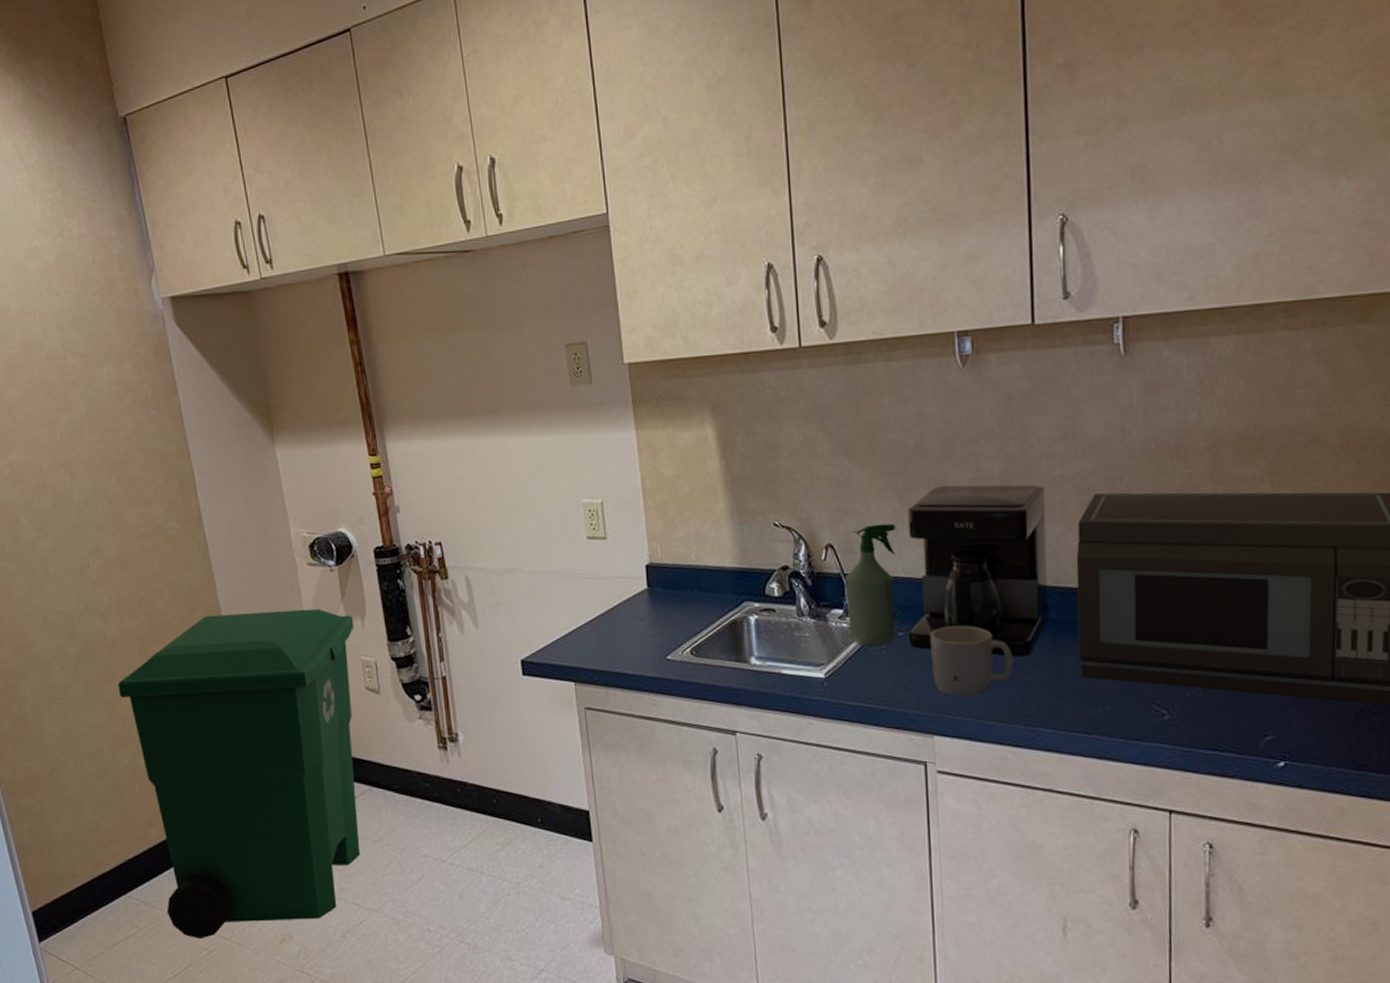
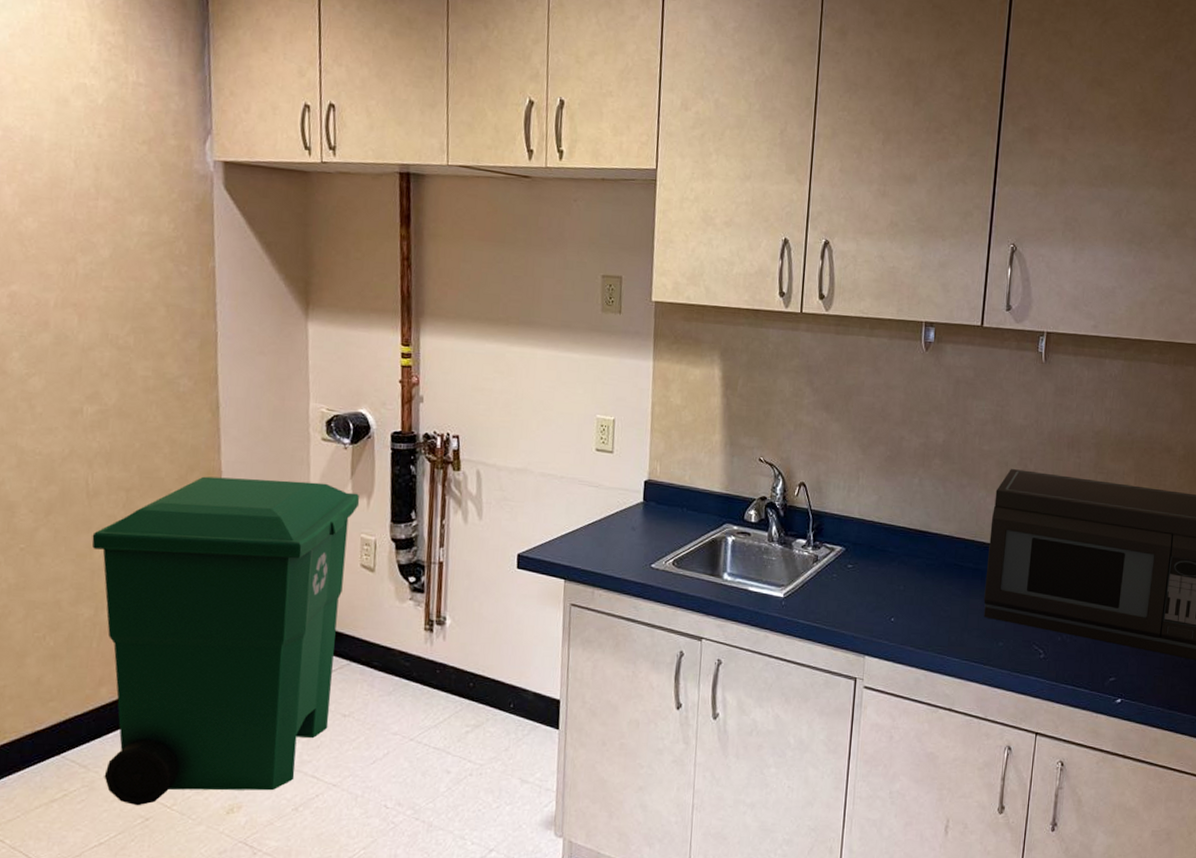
spray bottle: present [845,523,895,646] -> none [809,470,857,574]
coffee maker: present [908,484,1050,658] -> none [855,445,975,596]
mug: present [929,625,1014,697] -> none [870,563,935,625]

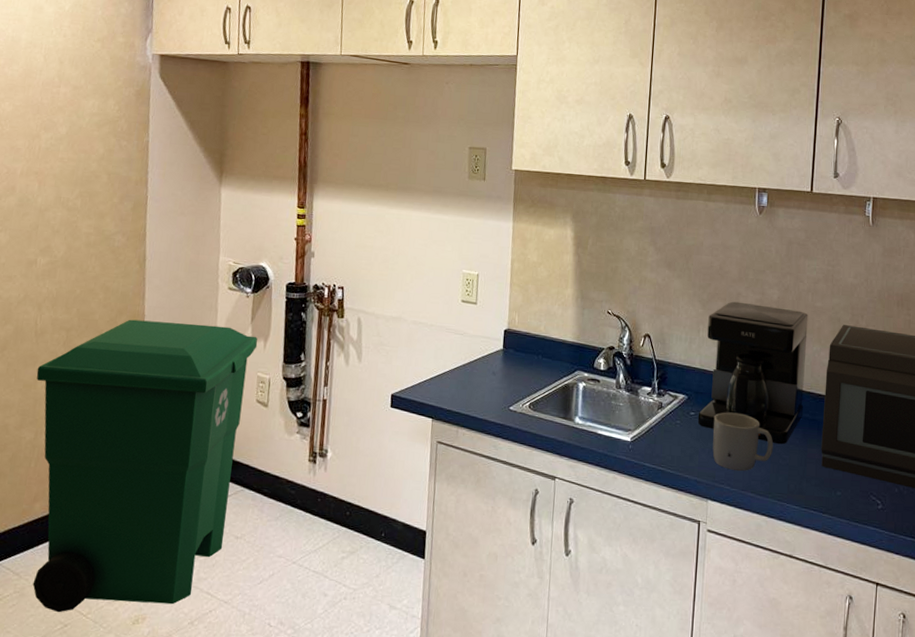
coffee maker: none [855,445,975,596] -> present [697,301,808,445]
mug: none [870,563,935,625] -> present [712,412,774,472]

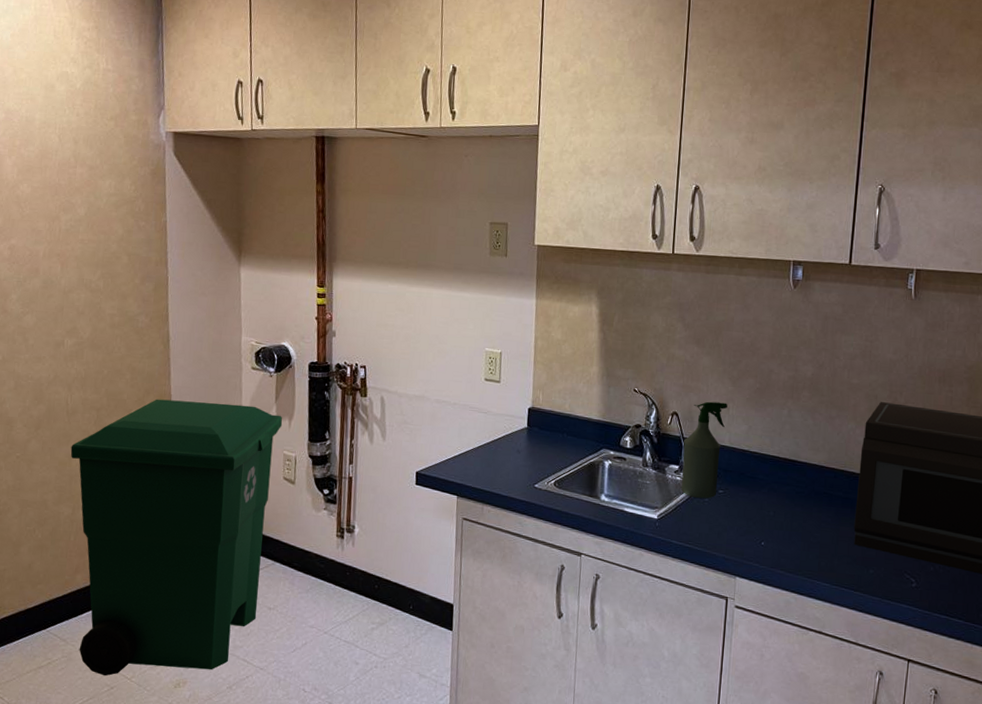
spray bottle: none [654,323,698,421] -> present [681,401,727,499]
coffee maker: present [697,301,808,445] -> none [726,378,844,523]
mug: present [712,412,774,472] -> none [741,490,805,549]

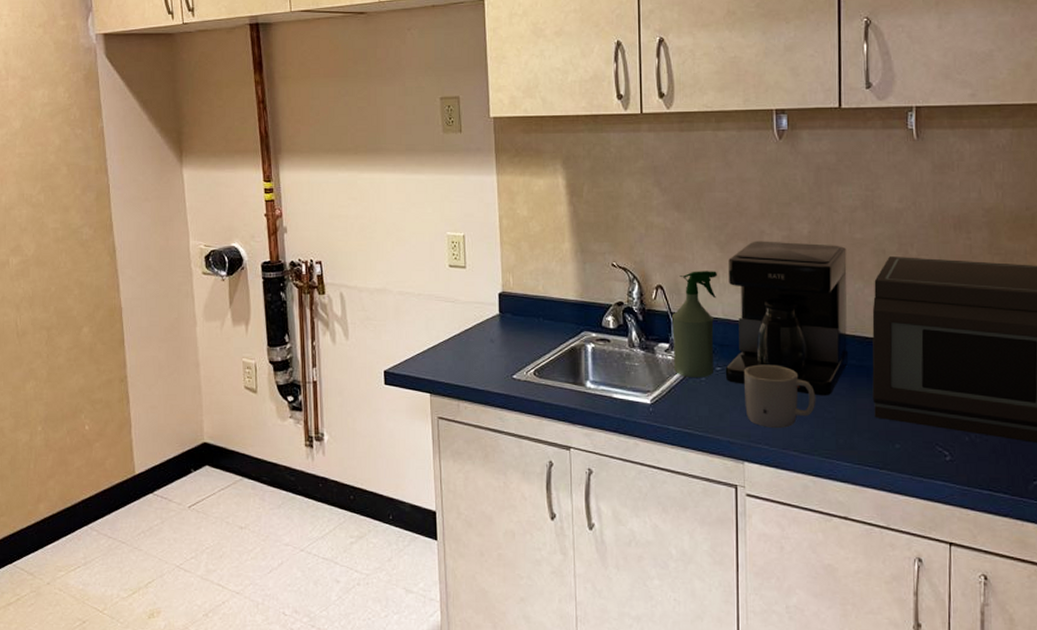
recycling bin: present [70,399,283,676] -> none [23,312,239,610]
coffee maker: none [726,378,844,523] -> present [725,241,849,396]
mug: none [741,490,805,549] -> present [743,364,816,429]

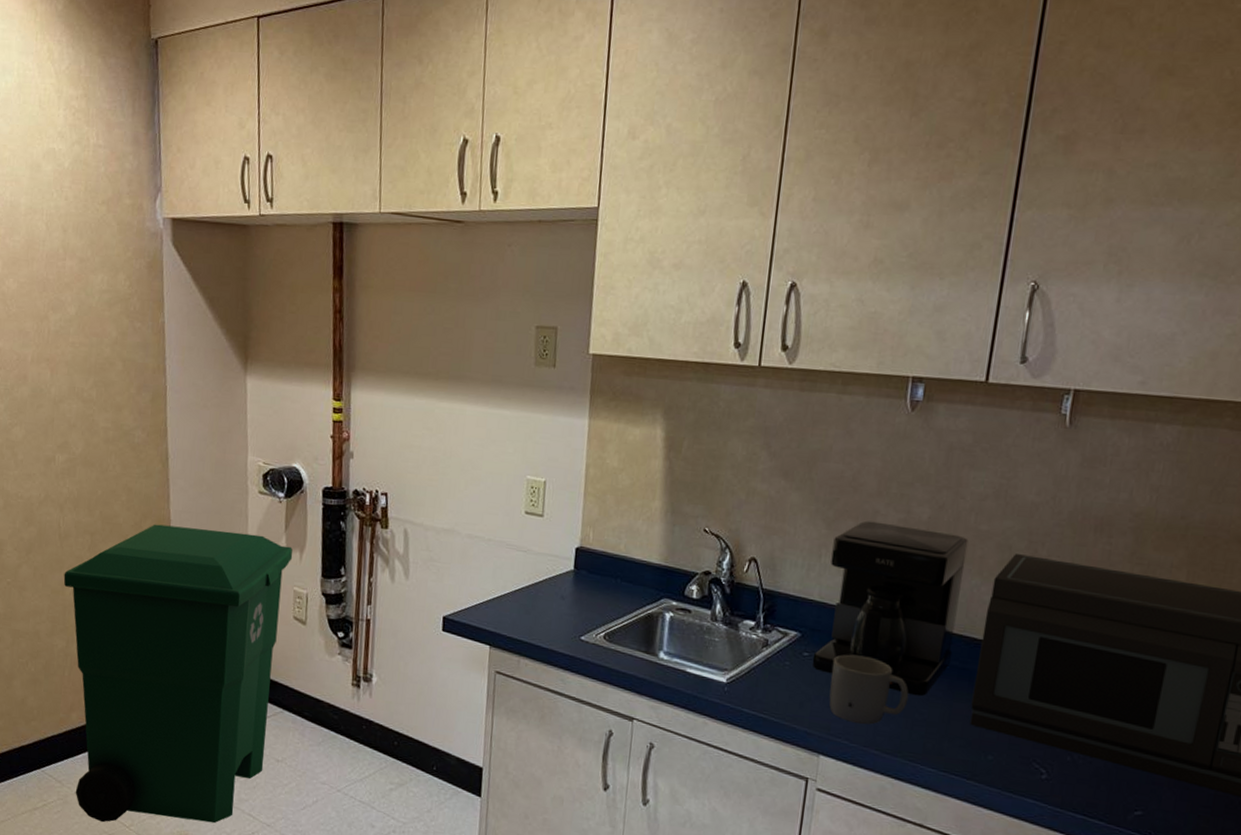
recycling bin: none [23,312,239,610] -> present [63,524,293,823]
spray bottle: present [672,271,717,377] -> none [757,546,819,662]

